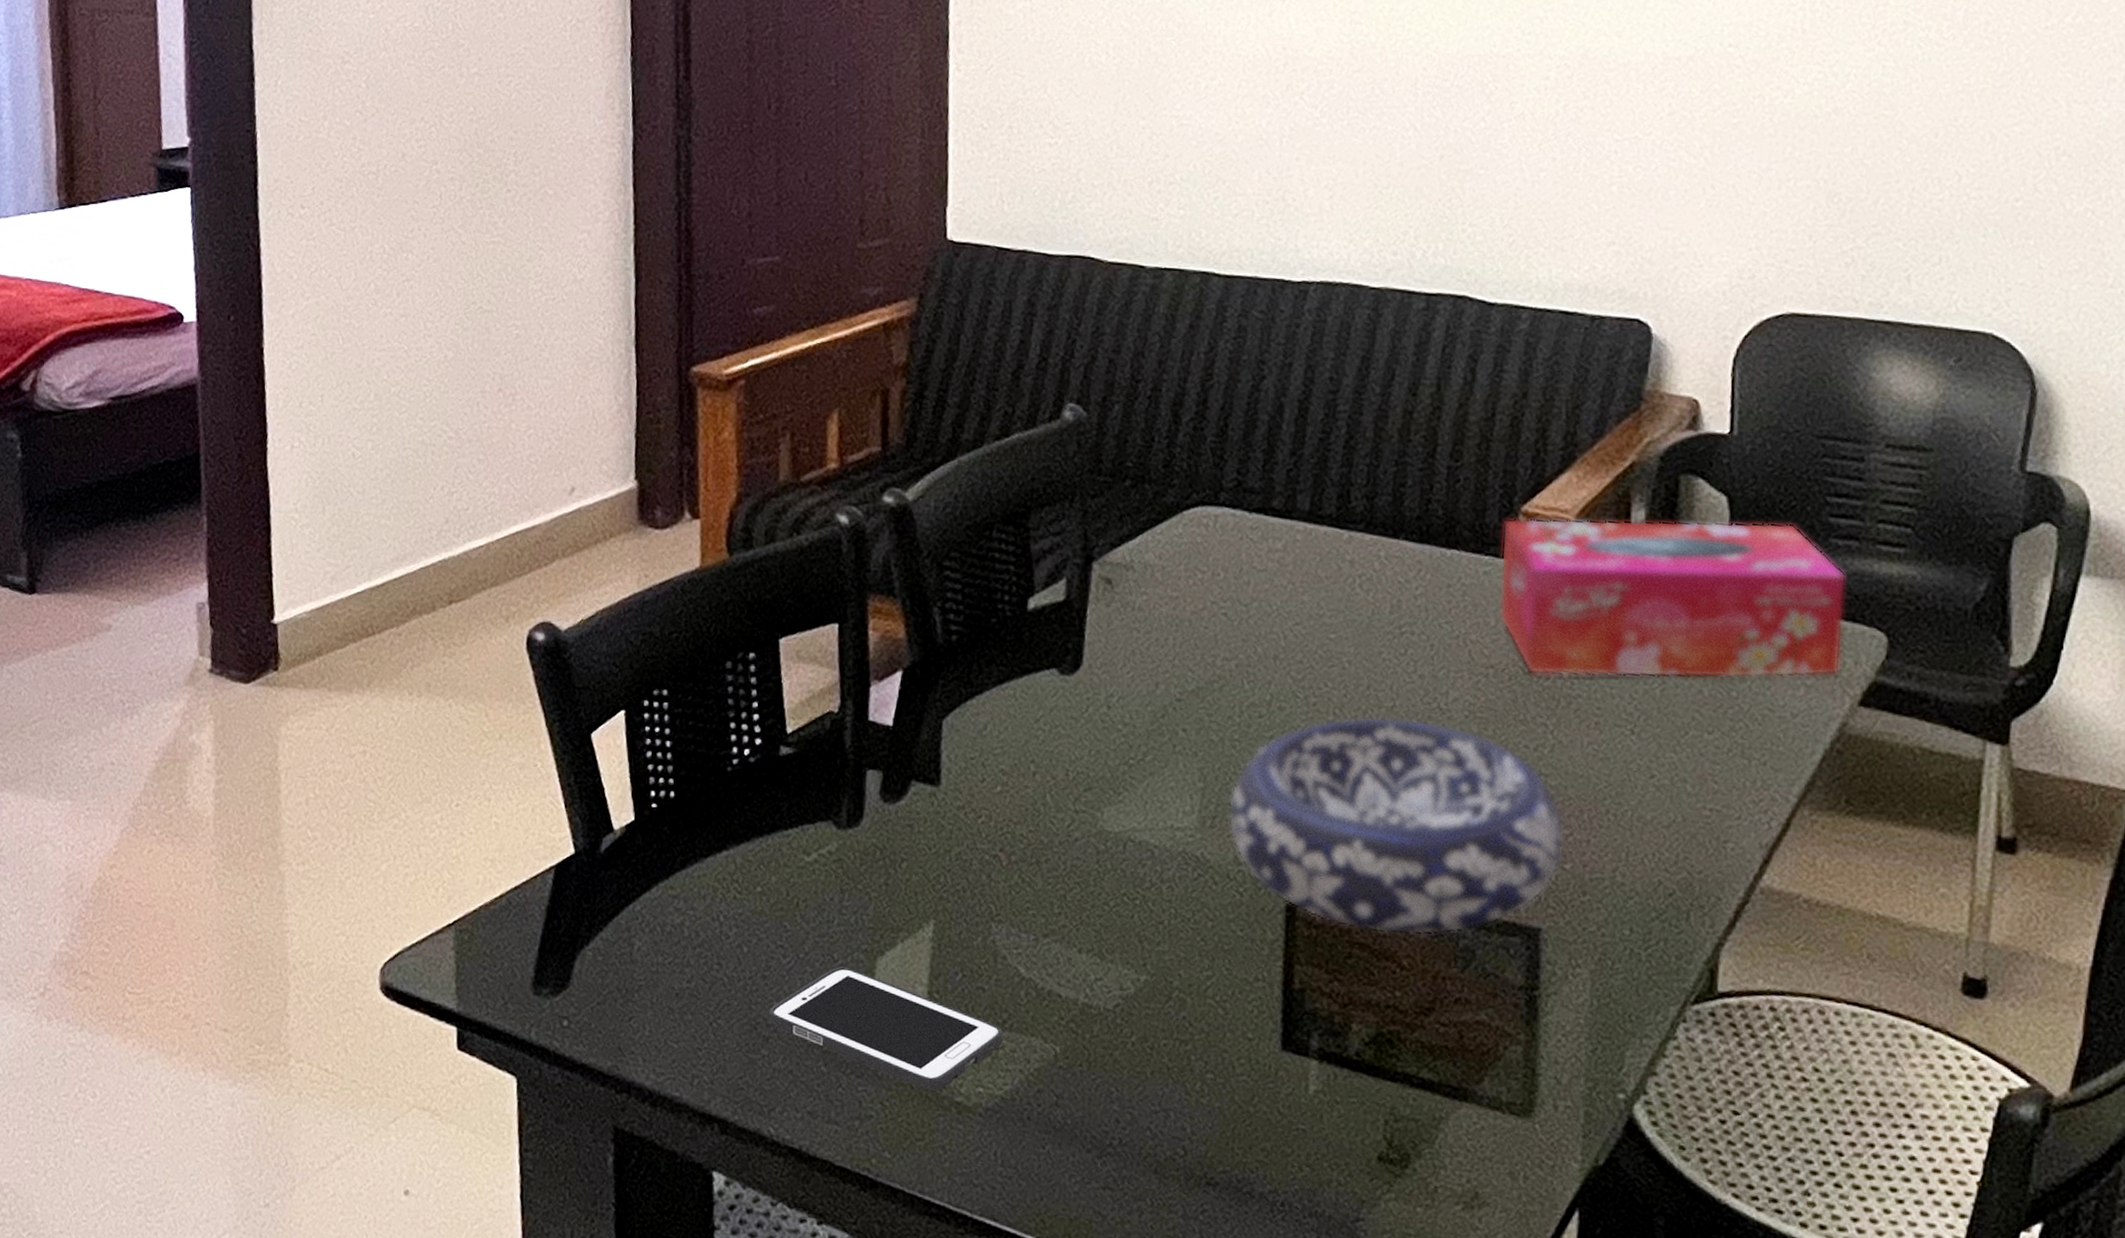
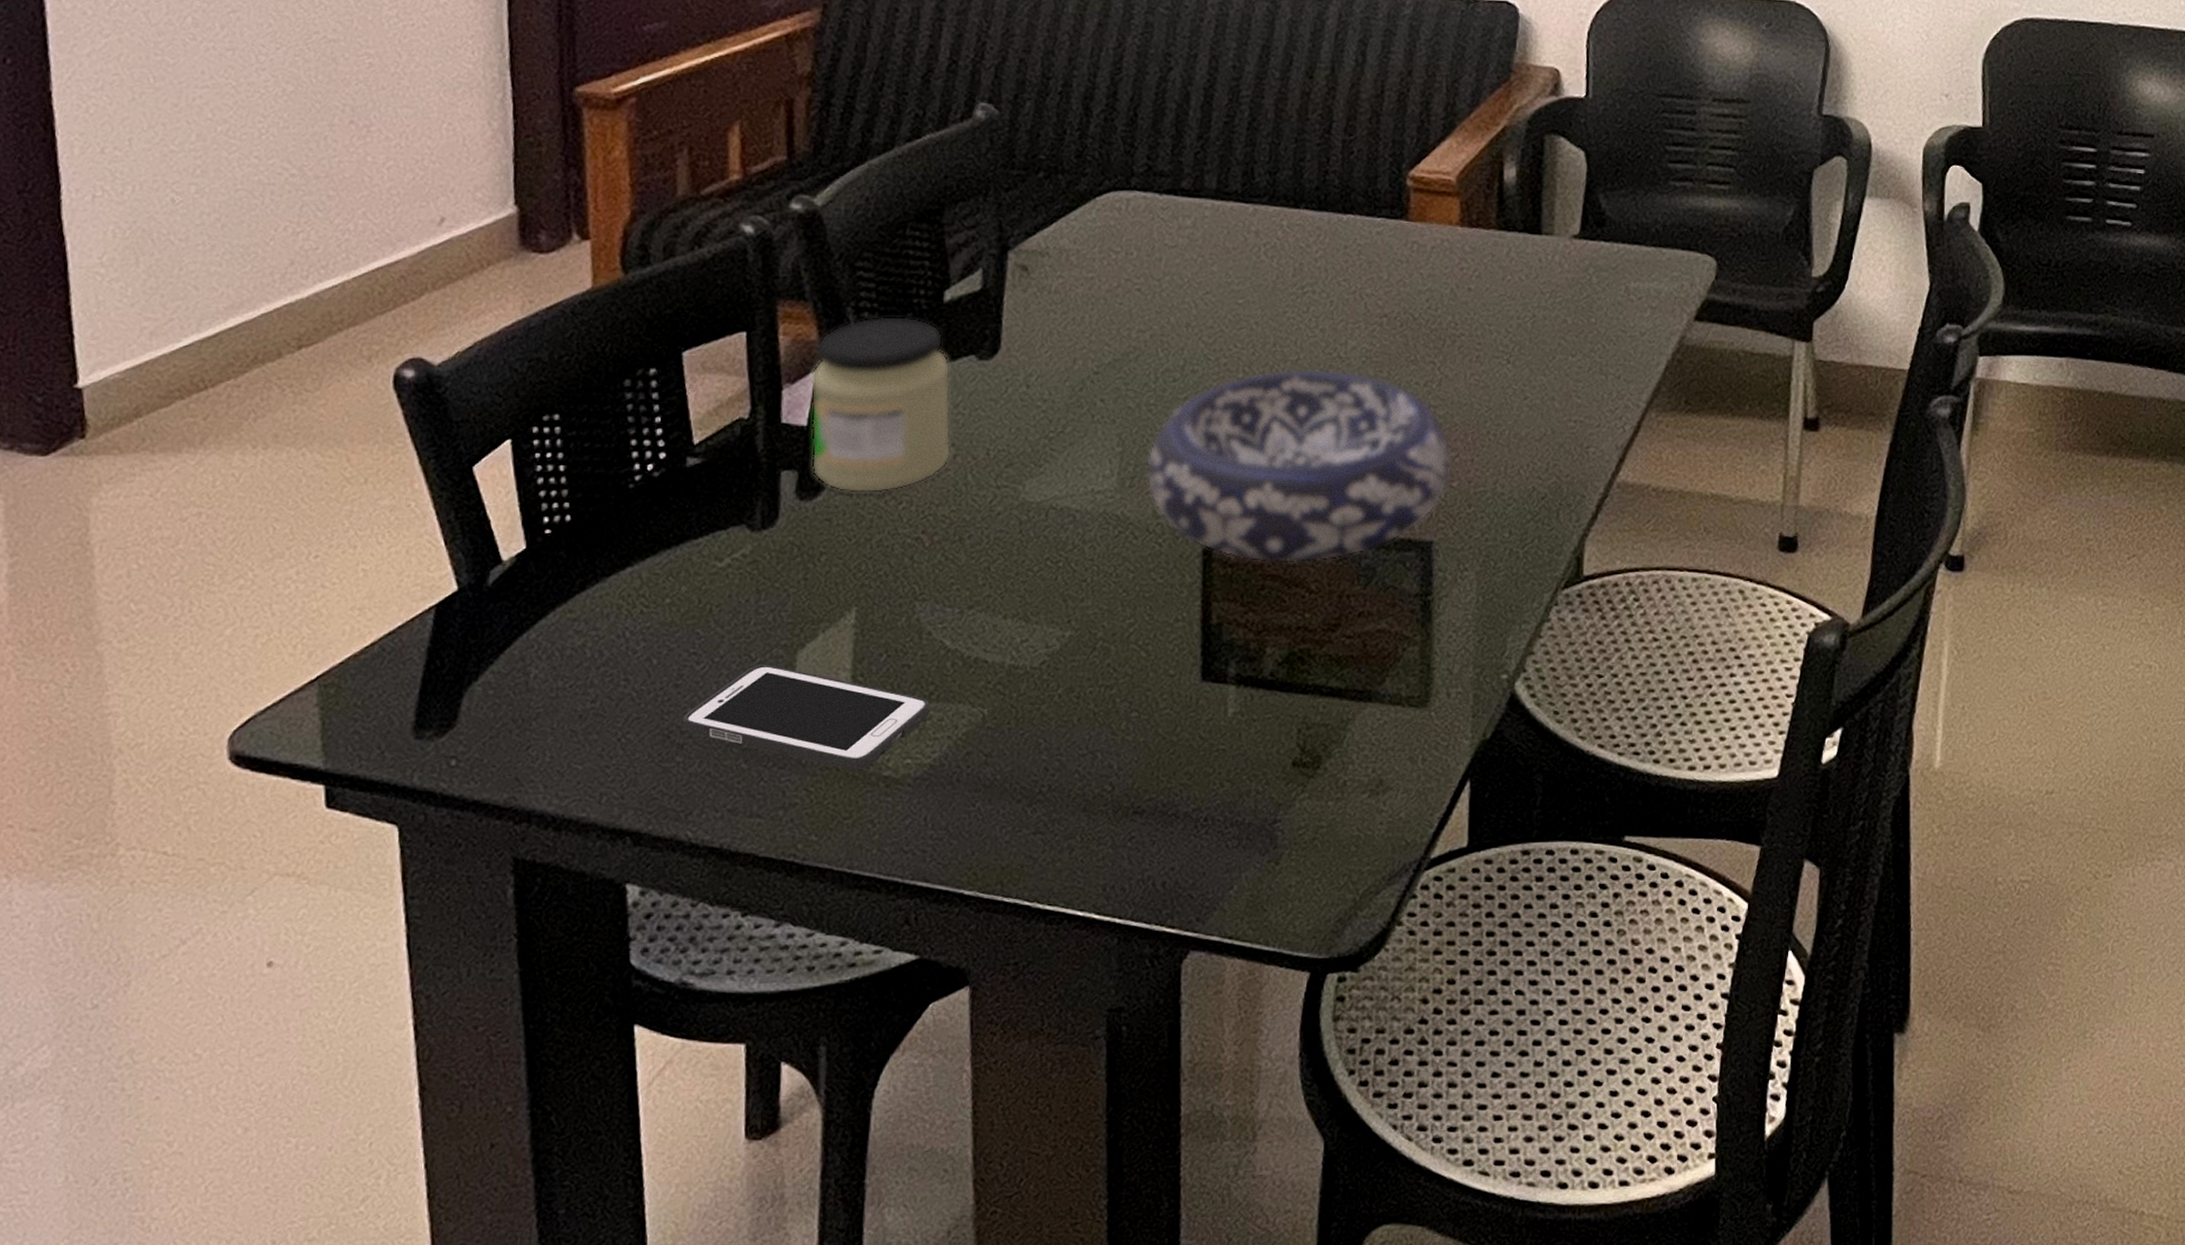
jar: none [895,619,1033,804] -> present [809,316,952,493]
tissue box: present [1498,518,1846,679] -> none [1390,171,1683,319]

